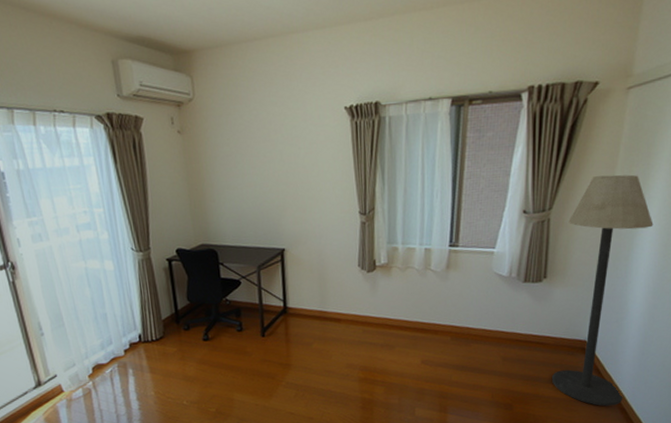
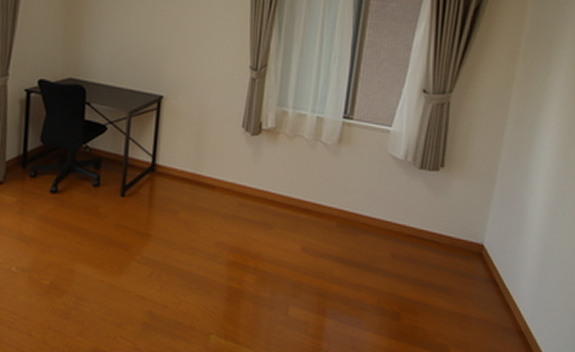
floor lamp: present [551,174,654,407] -> none [444,64,554,327]

